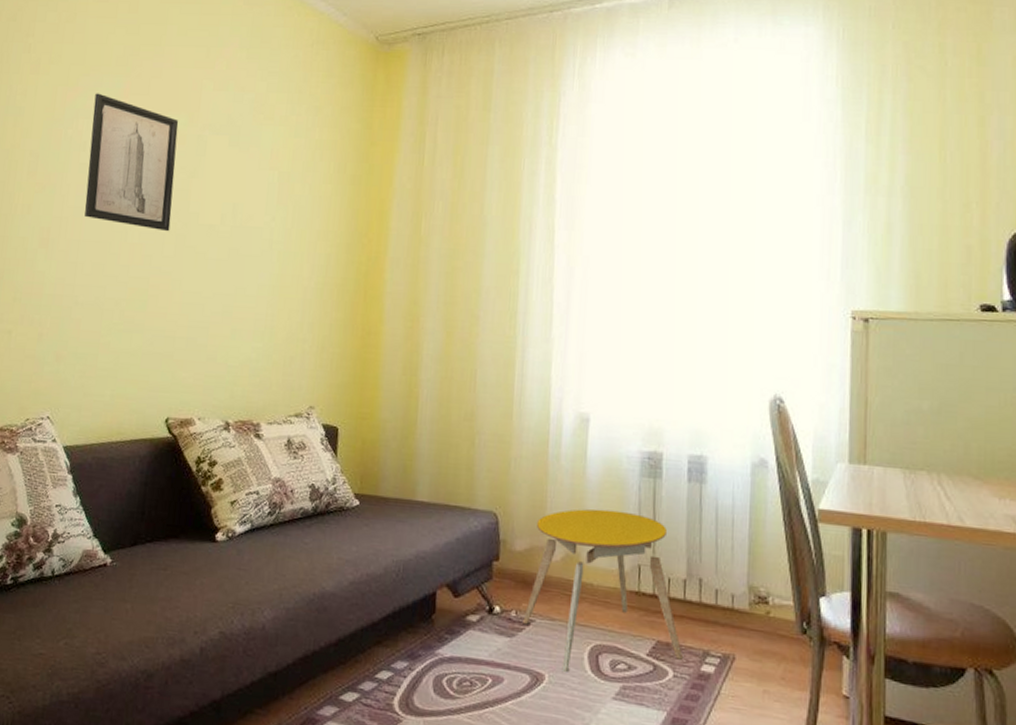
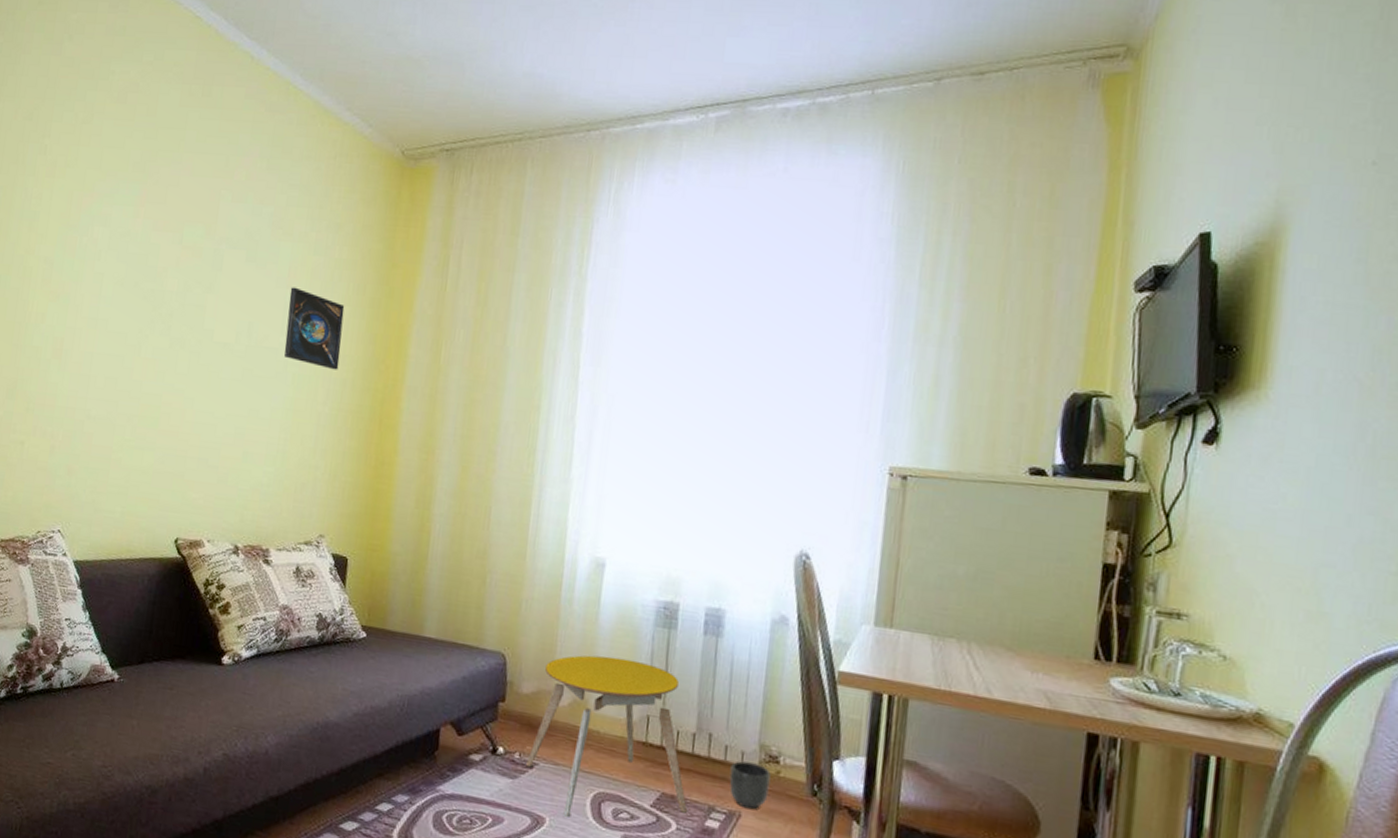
wall art: present [84,93,179,232] -> none [98,199,196,348]
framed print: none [269,168,327,246] -> present [284,287,345,370]
planter: none [721,604,761,652] -> present [729,761,771,810]

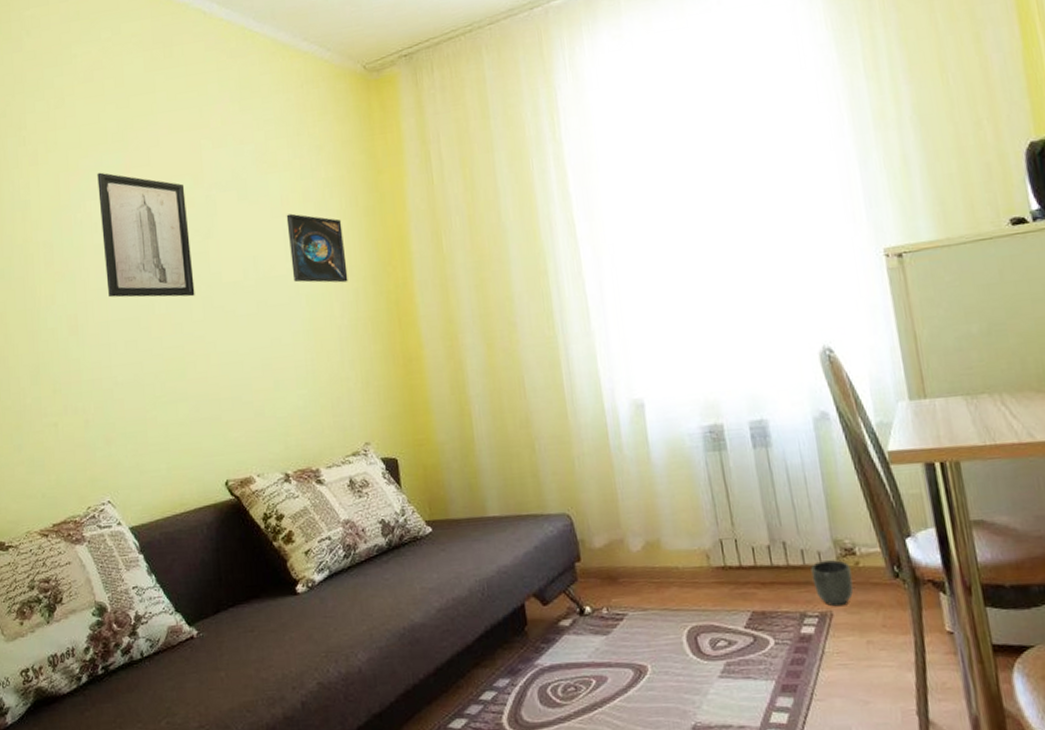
wall art: none [98,199,196,348] -> present [97,172,195,298]
stool: present [526,655,687,818] -> none [611,489,781,661]

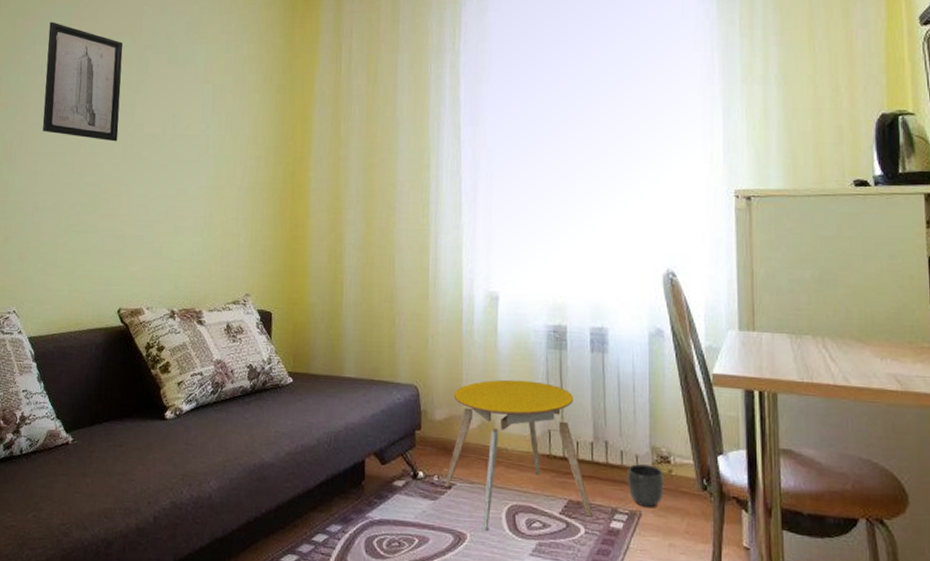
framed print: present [286,213,348,283] -> none [205,82,255,149]
stool: none [611,489,781,661] -> present [445,379,593,532]

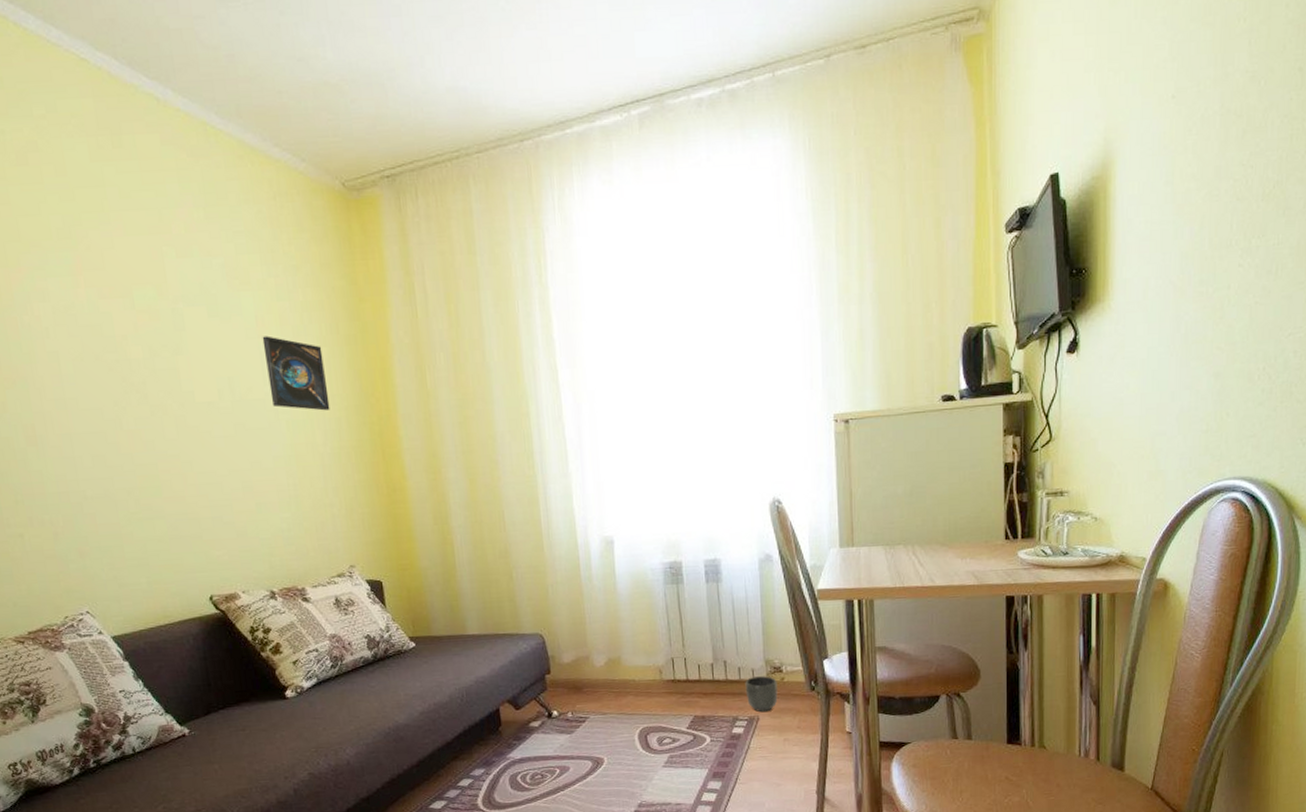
wall art: present [42,22,123,142] -> none [43,272,167,415]
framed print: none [205,82,255,149] -> present [262,336,330,411]
stool: present [445,379,593,532] -> none [579,616,716,754]

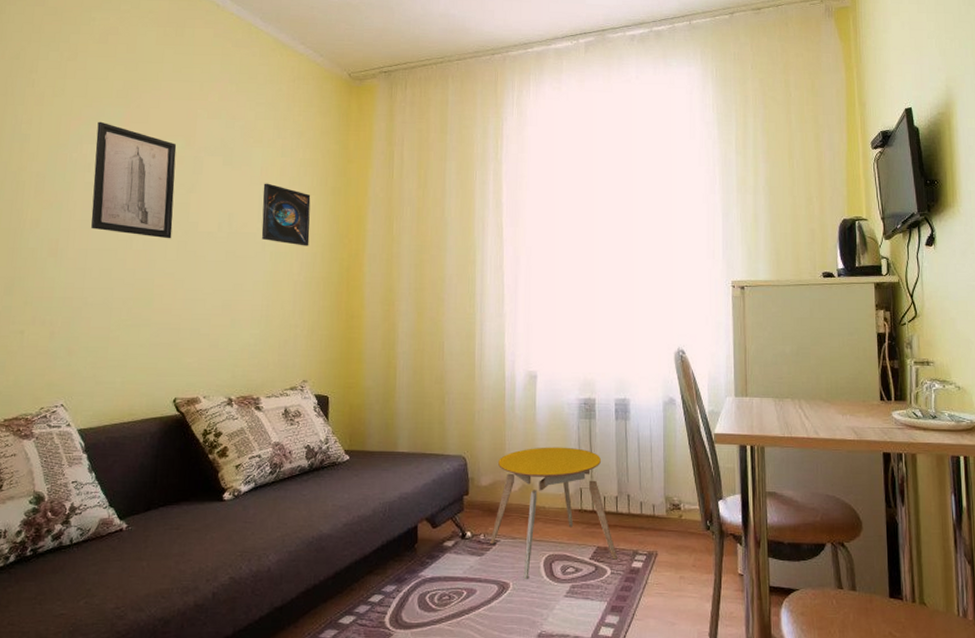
wall art: none [43,272,167,415] -> present [91,121,177,239]
stool: none [579,616,716,754] -> present [490,447,617,580]
planter: present [745,676,778,713] -> none [646,512,675,548]

